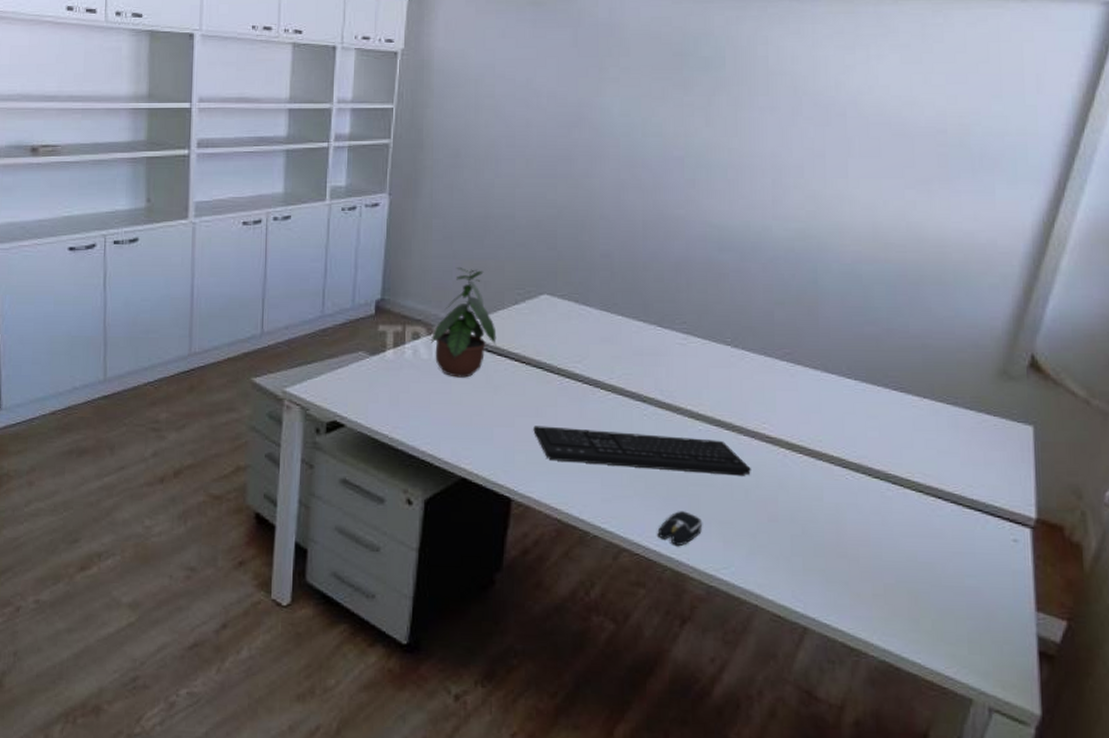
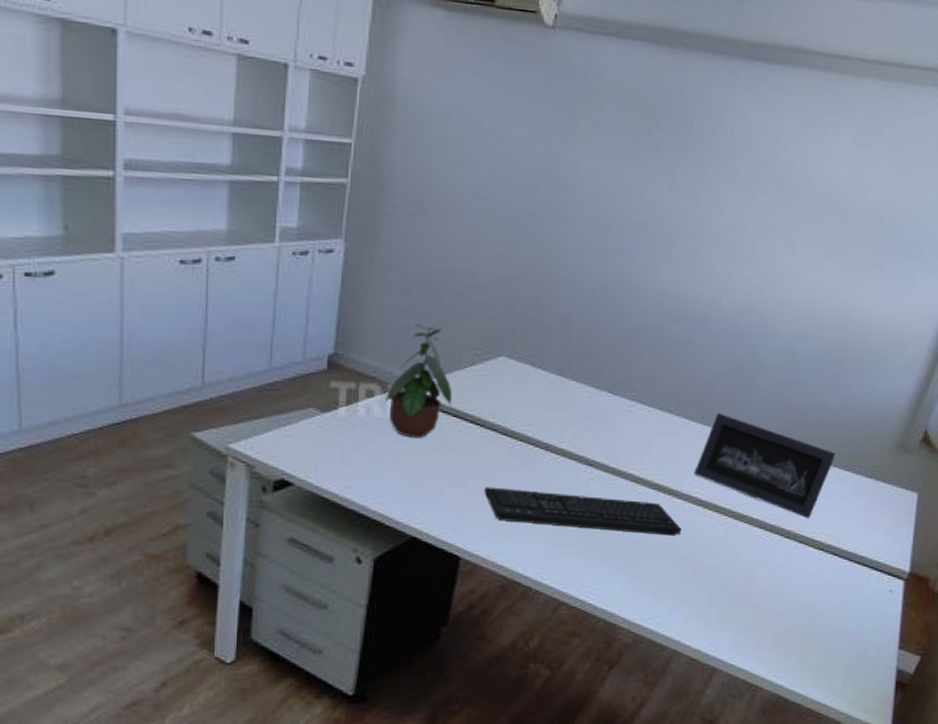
computer mouse: present [657,511,703,546] -> none [594,568,635,599]
picture frame: none [759,343,924,457] -> present [694,412,836,519]

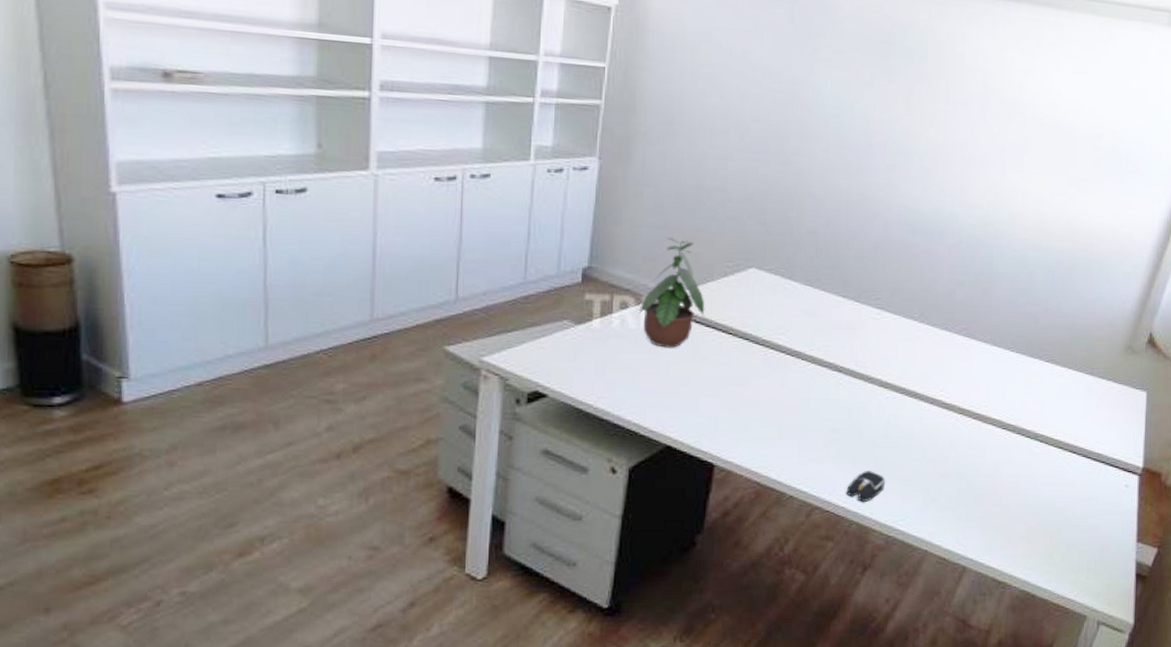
keyboard: present [484,487,682,536] -> none [737,394,929,438]
computer mouse: none [594,568,635,599] -> present [846,471,886,502]
picture frame: present [694,412,836,519] -> none [939,319,1070,419]

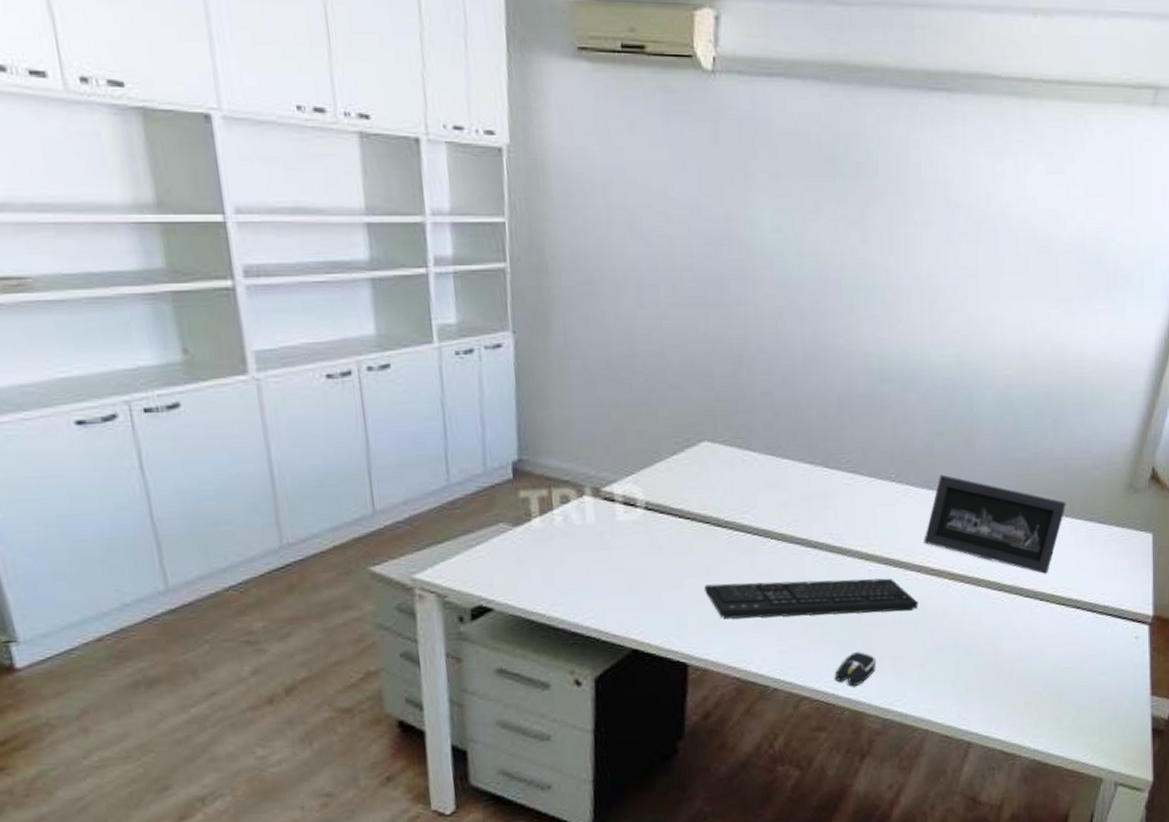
potted plant: present [639,238,705,348] -> none [583,416,657,542]
keyboard: none [737,394,929,438] -> present [704,578,918,620]
picture frame: none [939,319,1070,419] -> present [924,474,1066,575]

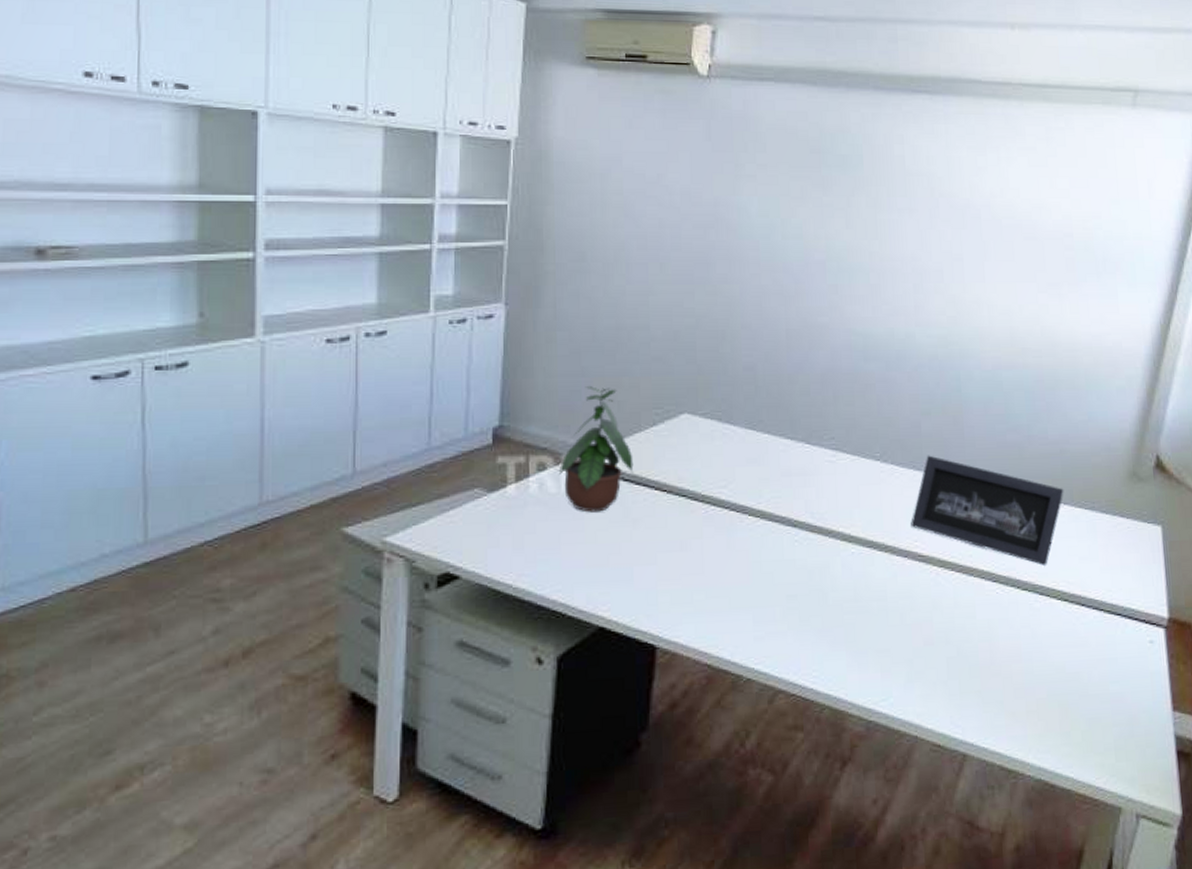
potted plant: none [583,416,657,542] -> present [559,386,634,512]
keyboard: present [704,578,918,620] -> none [678,560,905,600]
computer mouse: present [835,652,877,686] -> none [814,642,860,681]

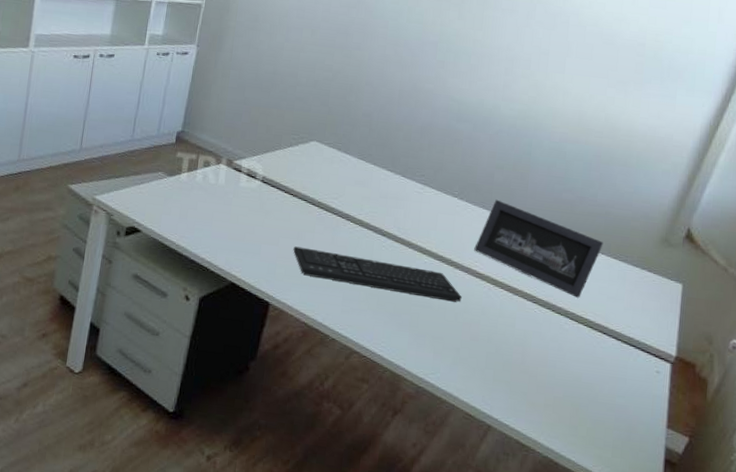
potted plant: present [559,386,634,512] -> none [219,112,273,202]
keyboard: none [678,560,905,600] -> present [293,246,462,302]

